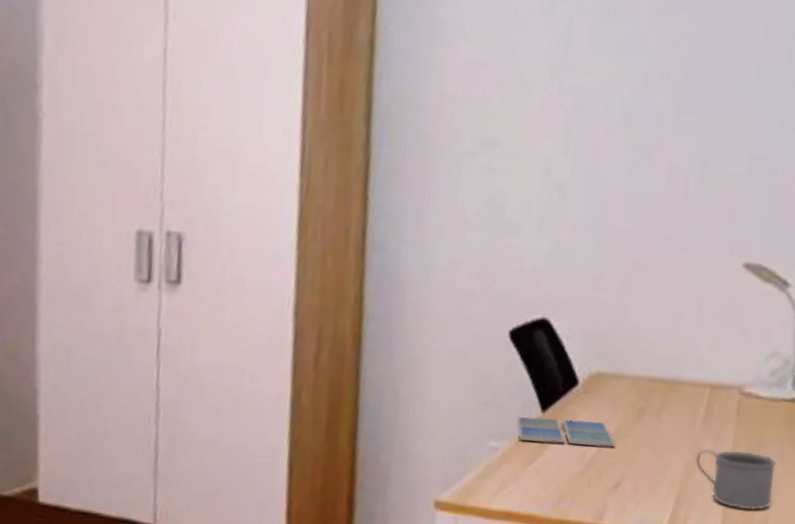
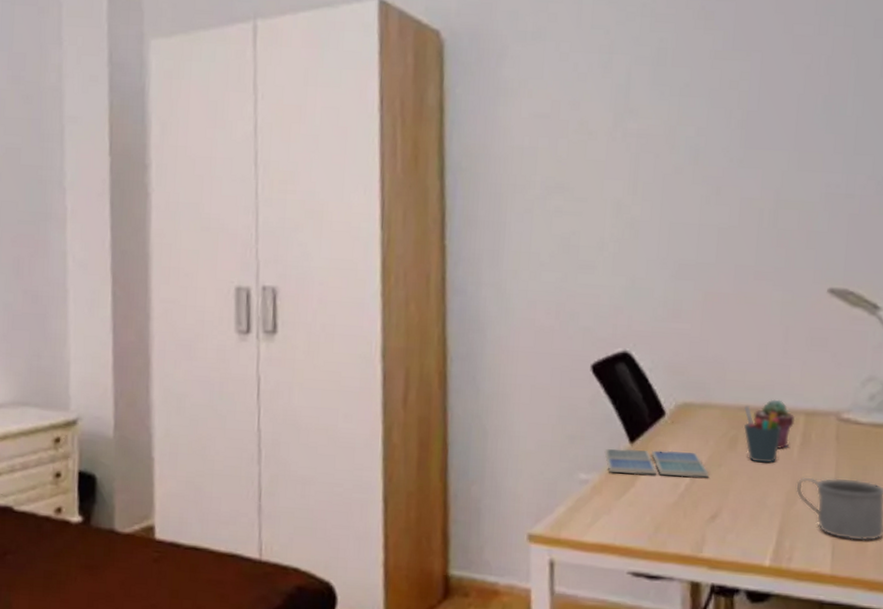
pen holder: none [651,377,687,434] -> present [743,406,781,463]
potted succulent: none [661,371,702,421] -> present [752,399,796,450]

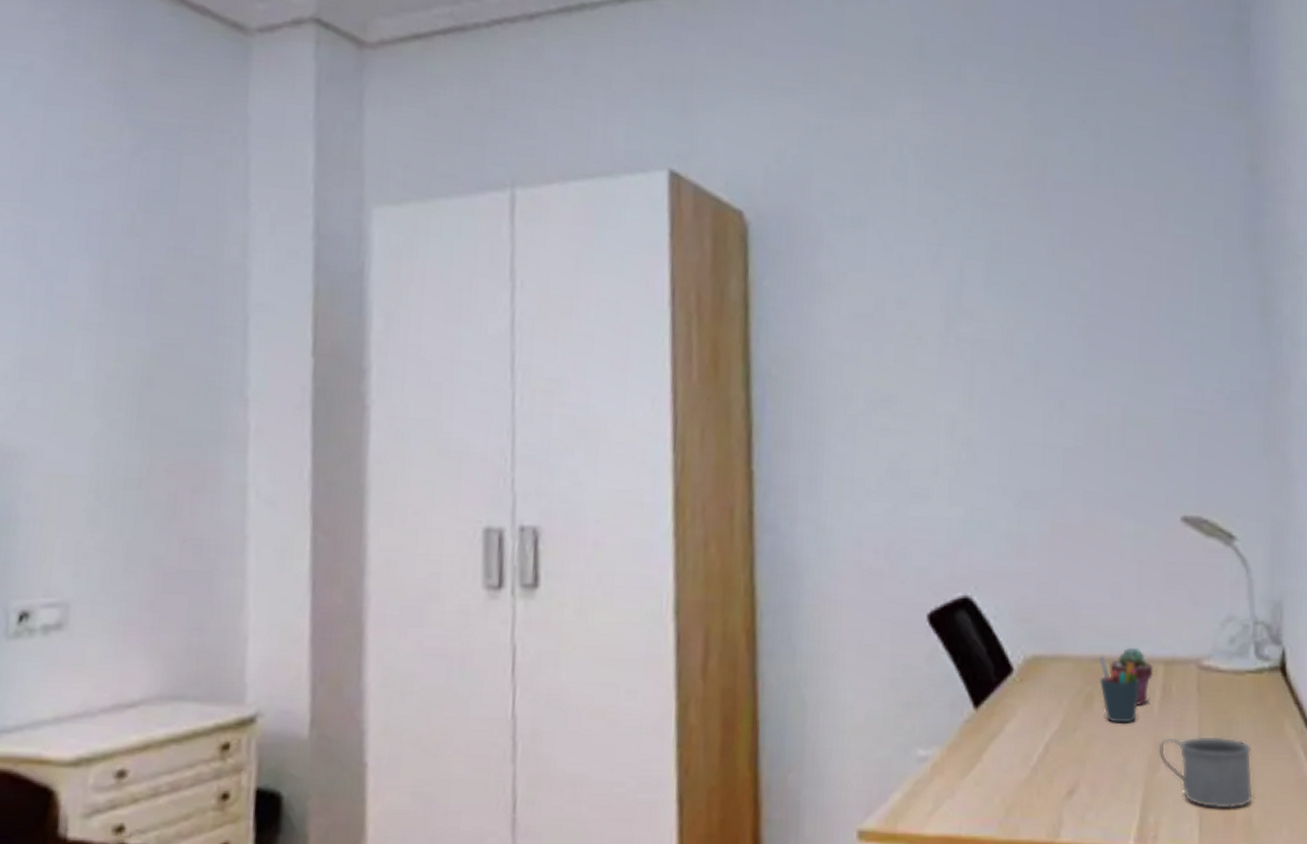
drink coaster: present [604,448,709,478] -> none [945,714,1063,747]

